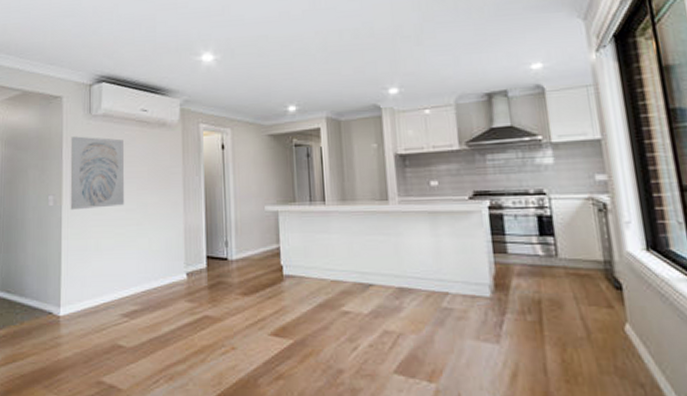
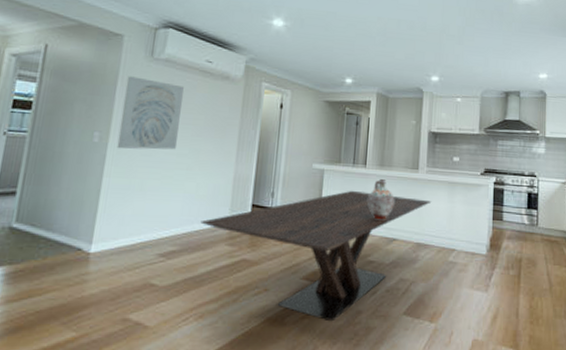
dining table: none [158,231,411,383] -> present [200,190,432,322]
ceramic jug: none [332,216,365,264] -> present [368,179,395,220]

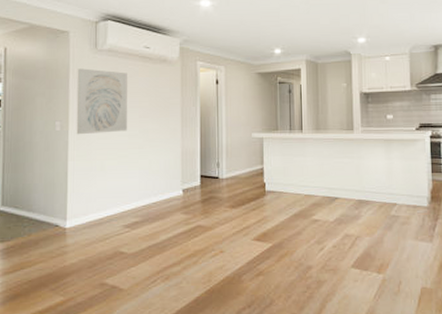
dining table: present [200,190,432,322] -> none [157,155,369,277]
ceramic jug: present [368,179,395,220] -> none [307,142,333,181]

